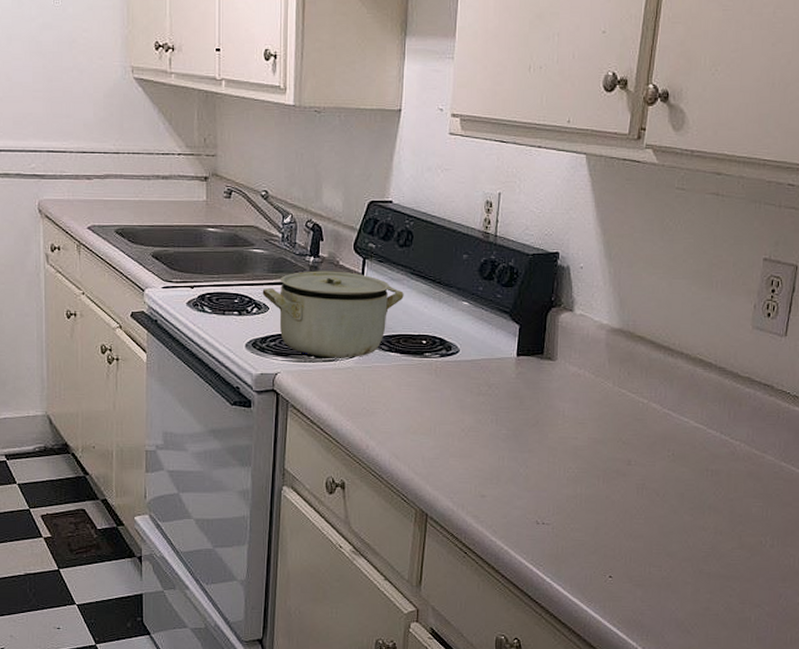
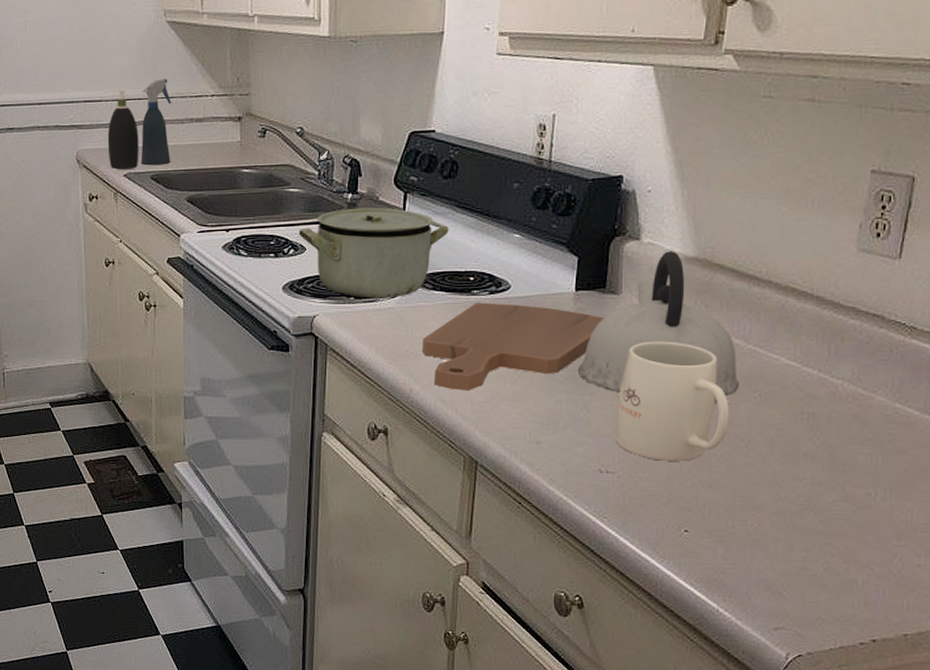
soap dispenser: none [71,142,104,223] -> present [107,89,139,171]
spray bottle: none [105,133,137,220] -> present [140,78,171,166]
cutting board: none [377,365,542,447] -> present [421,302,605,390]
kettle: none [519,322,655,455] -> present [578,251,739,397]
mug: none [550,404,647,513] -> present [615,341,729,461]

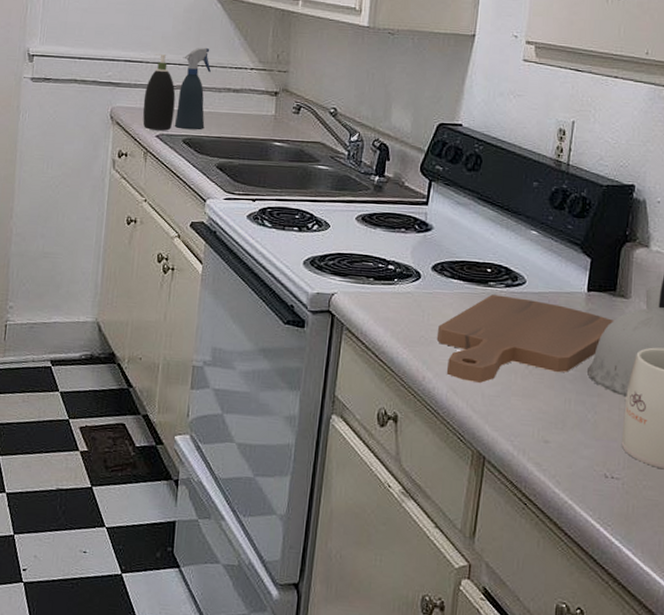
cooking pot: present [299,207,449,299] -> none [324,190,470,283]

